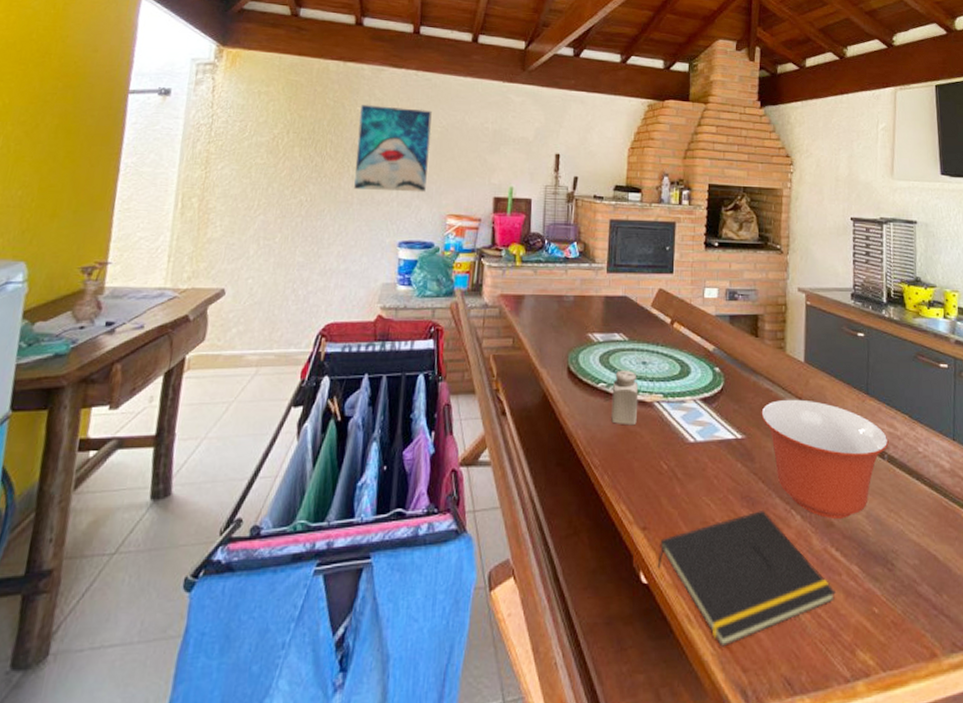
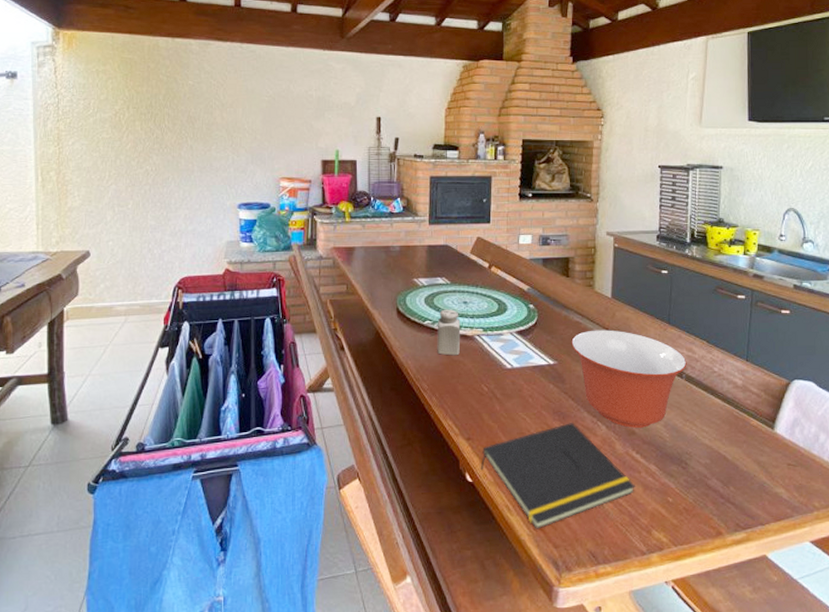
wall art: present [354,104,432,193] -> none [191,78,260,159]

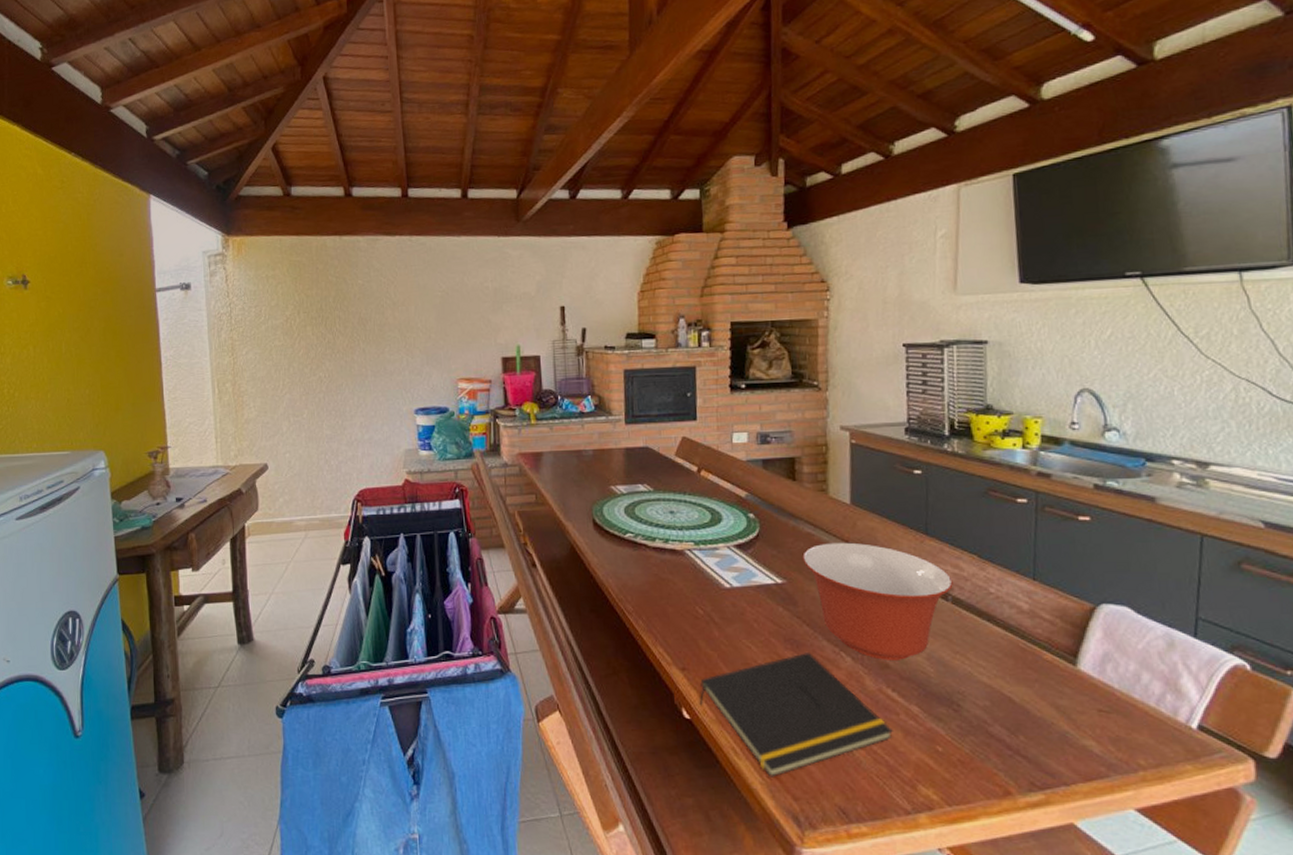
salt shaker: present [437,309,461,356] -> none [640,520,669,573]

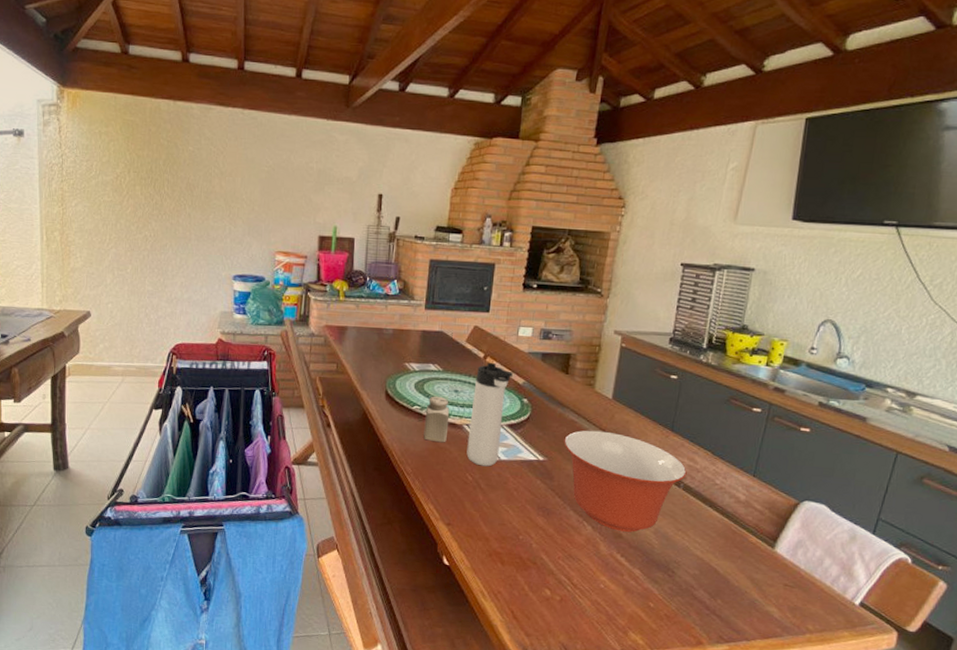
salt shaker: none [640,520,669,573] -> present [423,396,450,443]
thermos bottle: none [691,475,733,596] -> present [466,362,513,467]
notepad: present [699,653,893,777] -> none [458,519,616,617]

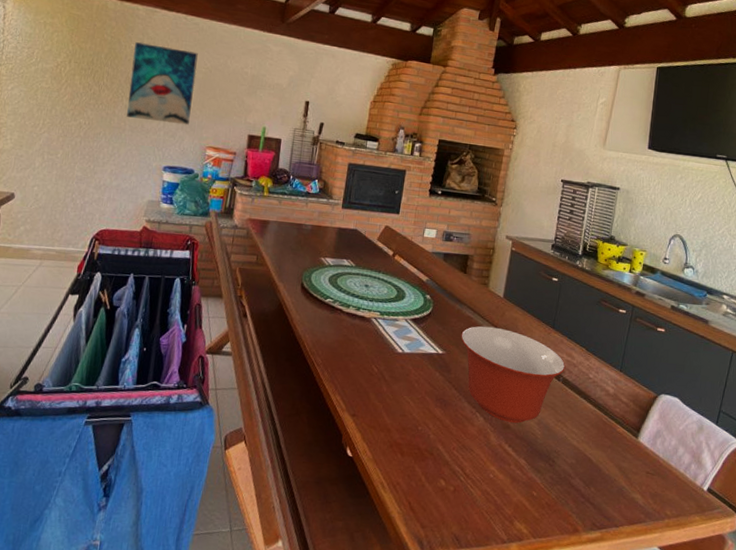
wall art: none [191,144,259,230] -> present [127,42,198,126]
salt shaker: present [423,396,450,443] -> none [334,289,360,335]
thermos bottle: present [466,362,513,467] -> none [373,259,418,359]

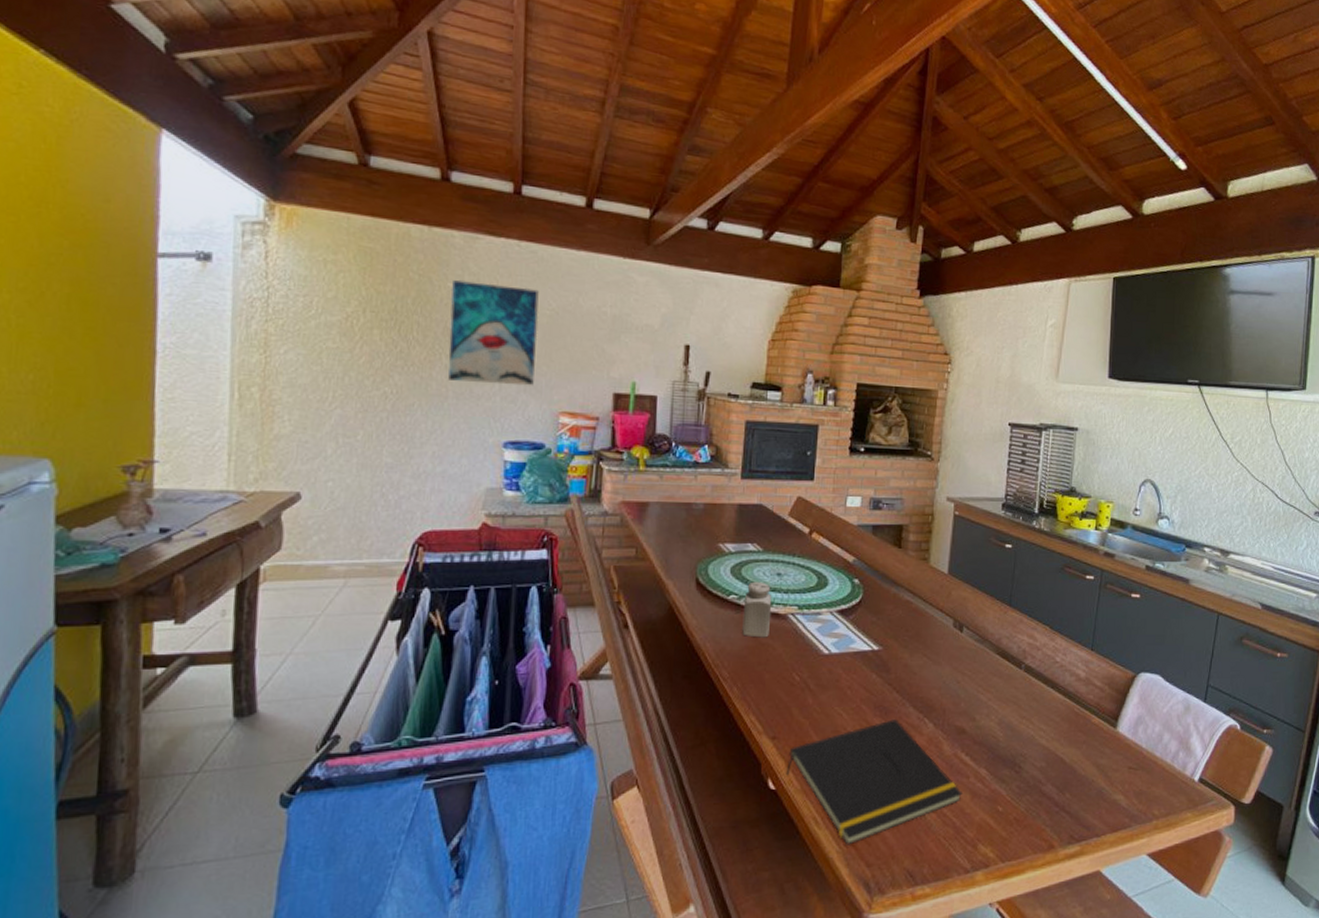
salt shaker: none [334,289,360,335] -> present [742,581,772,638]
notepad: none [361,411,504,509] -> present [785,719,962,845]
mixing bowl: present [461,326,566,424] -> none [899,611,1027,727]

